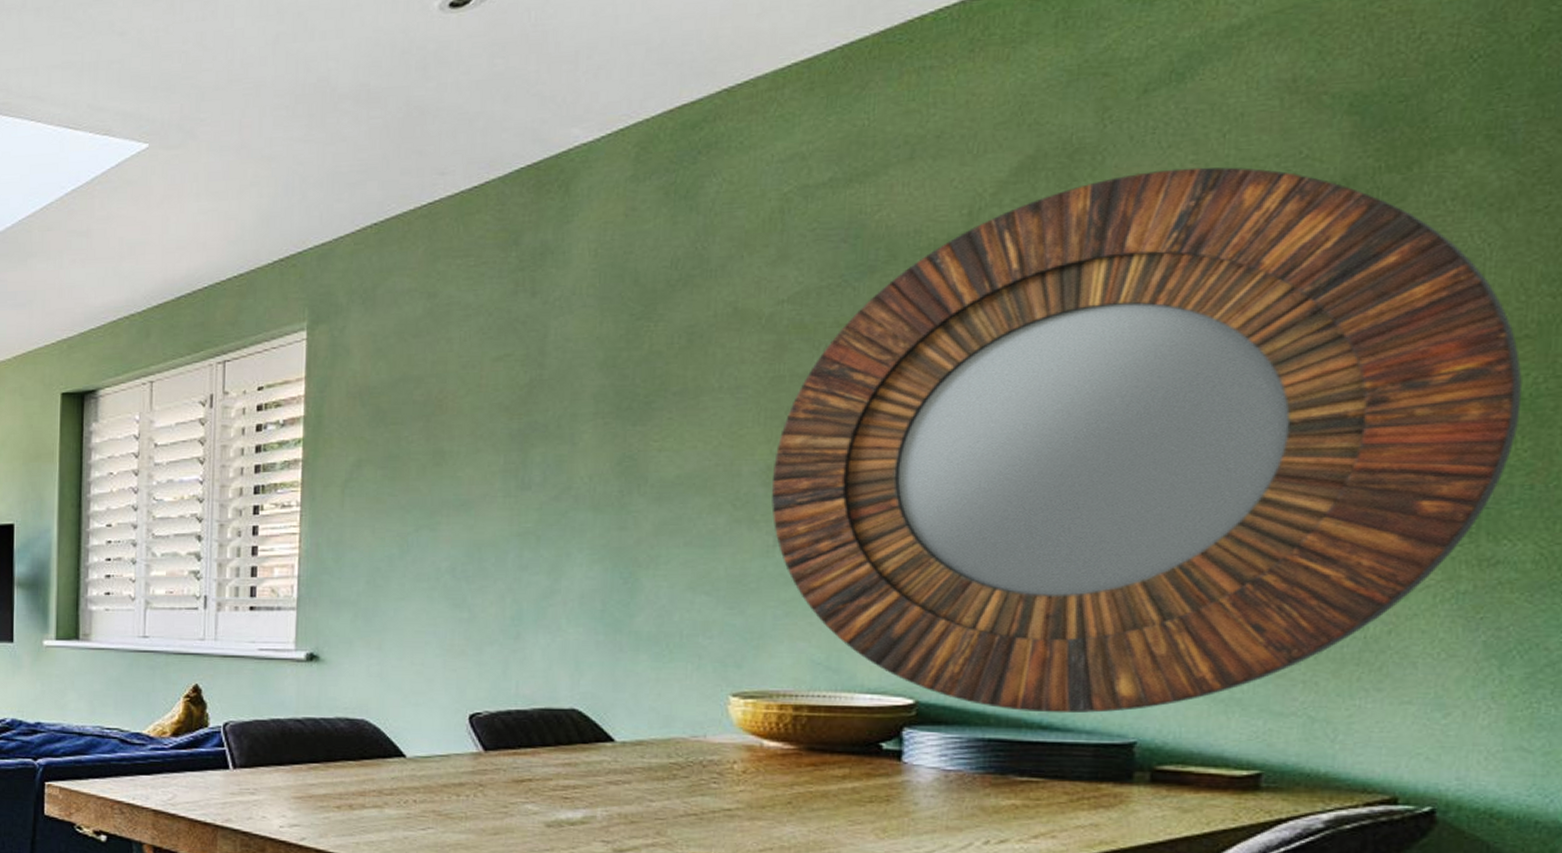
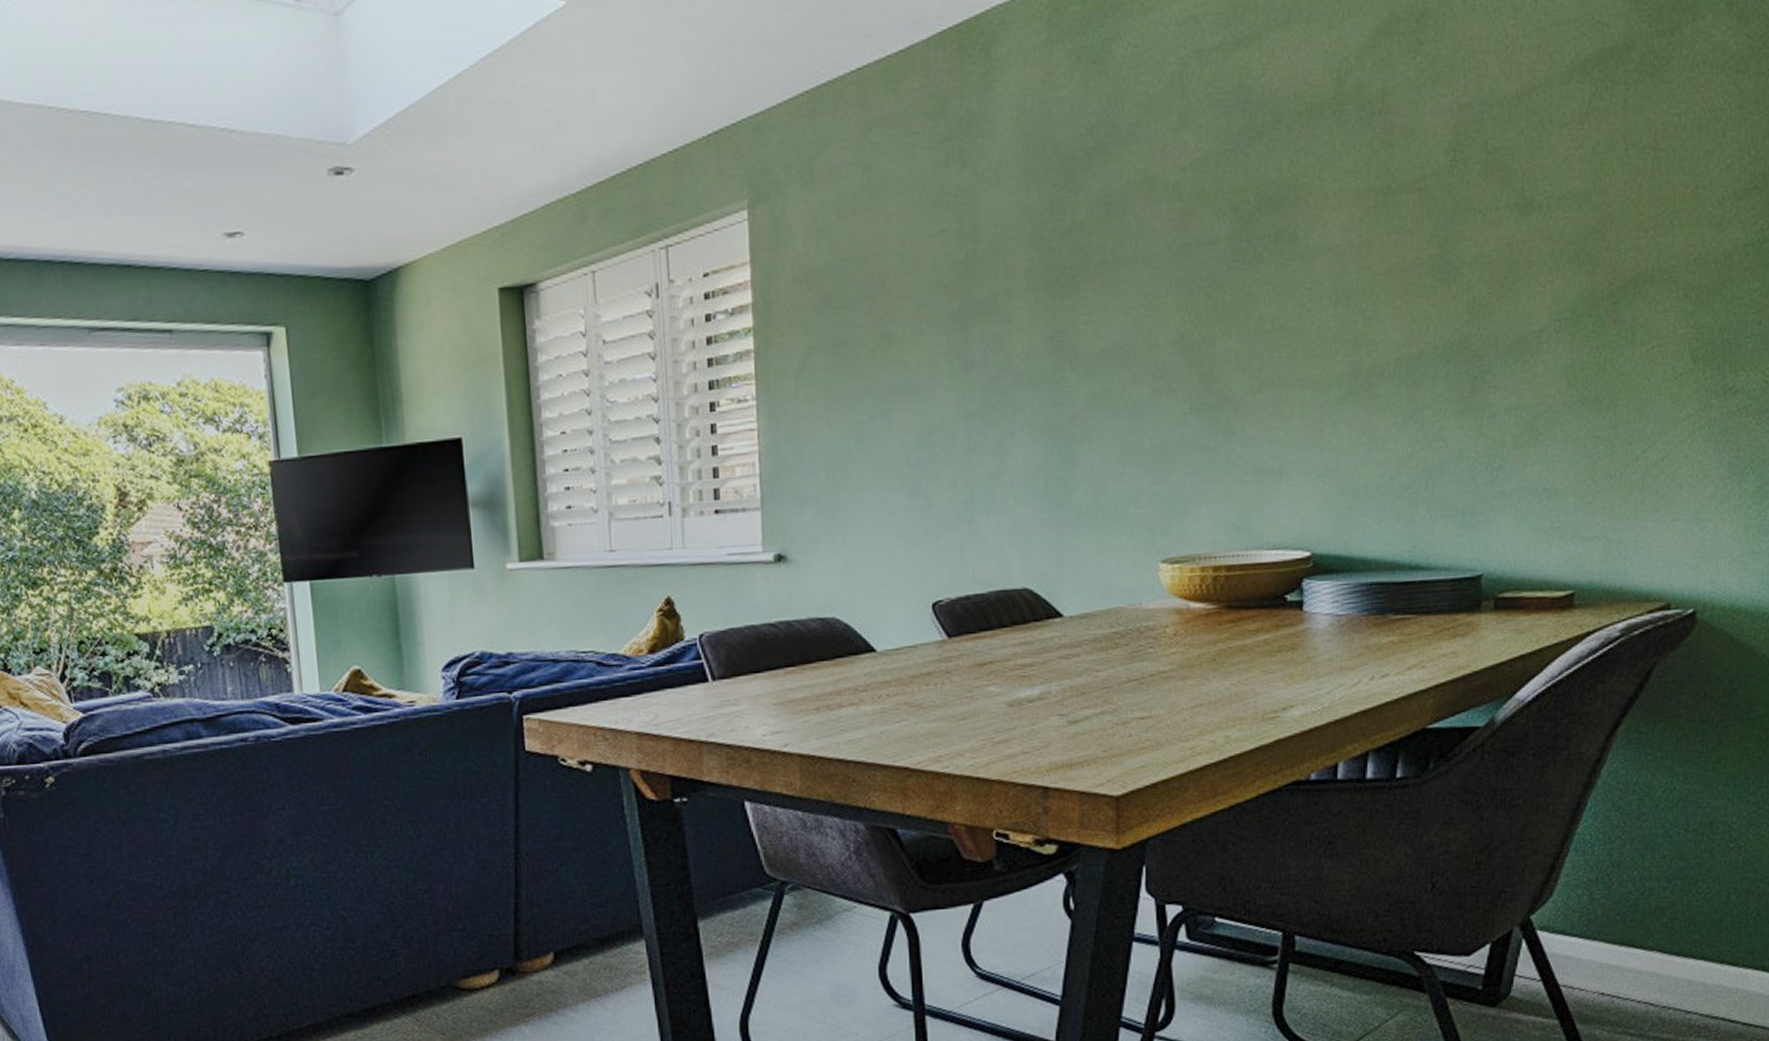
home mirror: present [771,167,1522,714] -> none [1185,31,1753,555]

